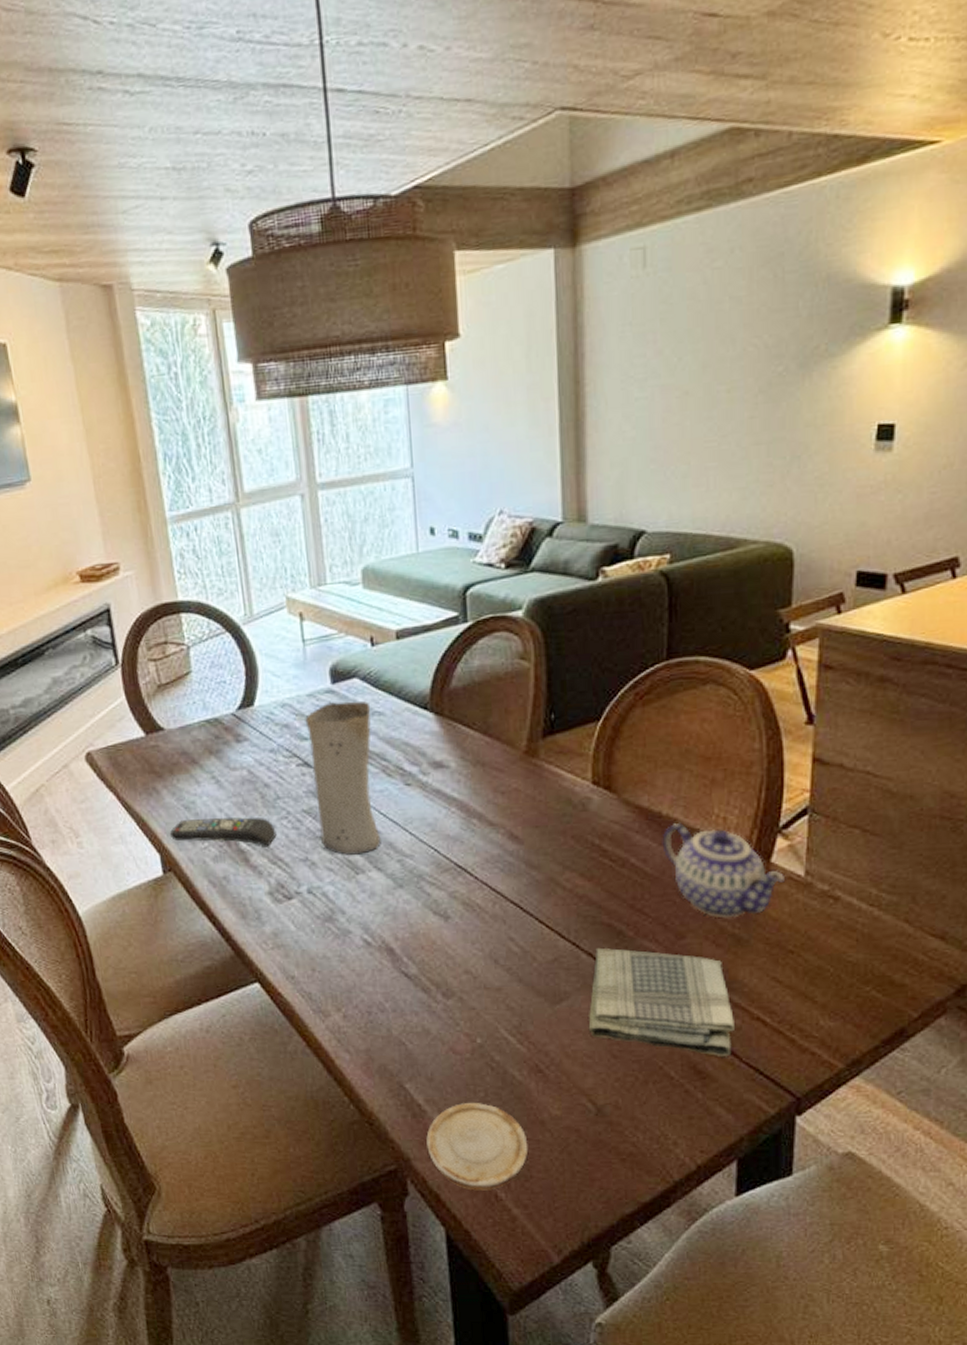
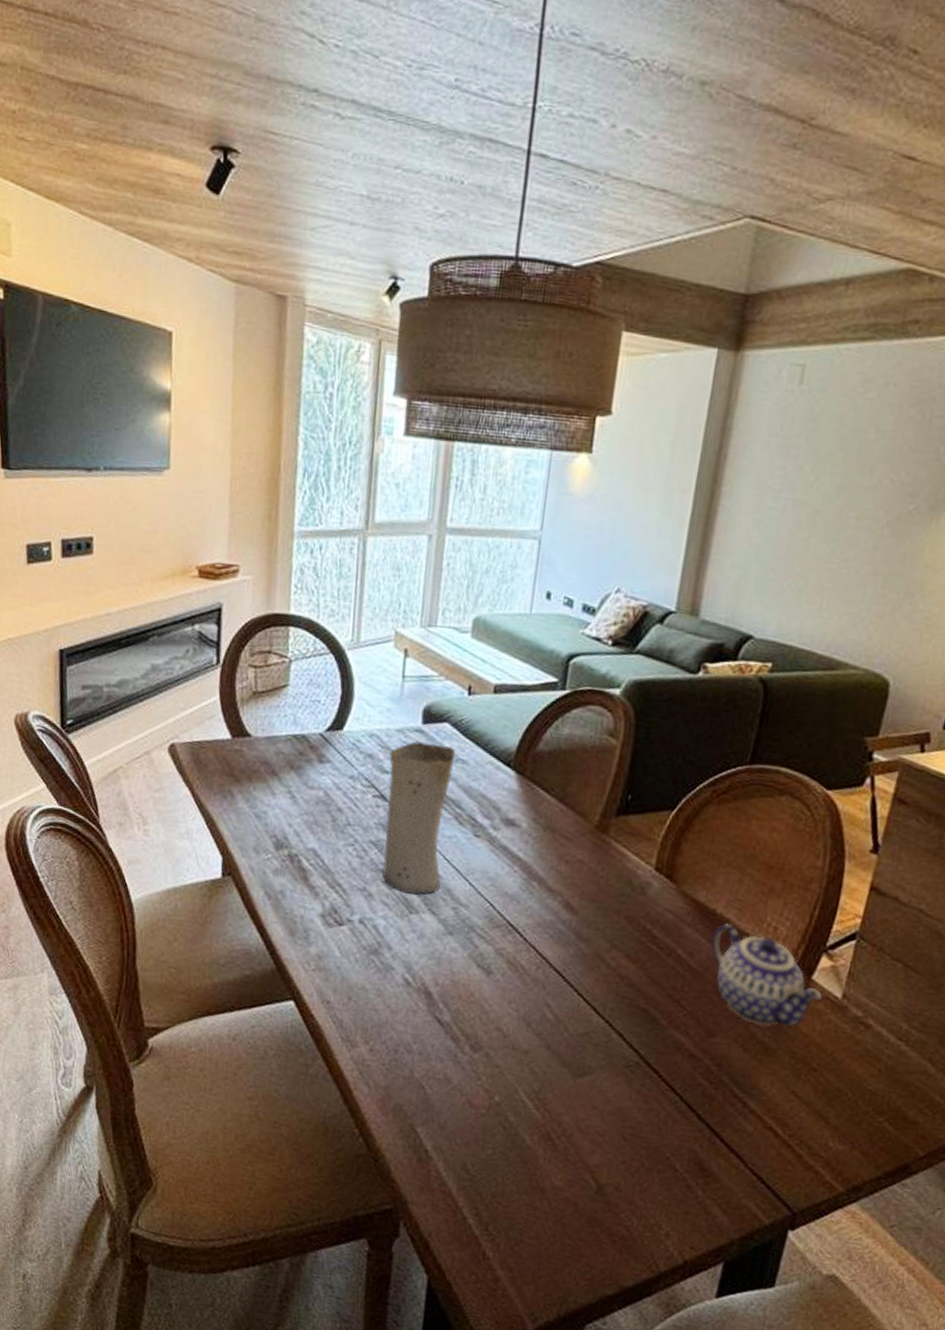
remote control: present [169,817,277,846] -> none [235,828,341,869]
wood slice: present [426,1103,529,1191] -> none [426,1156,526,1247]
dish towel: present [588,948,734,1057] -> none [605,1031,748,1160]

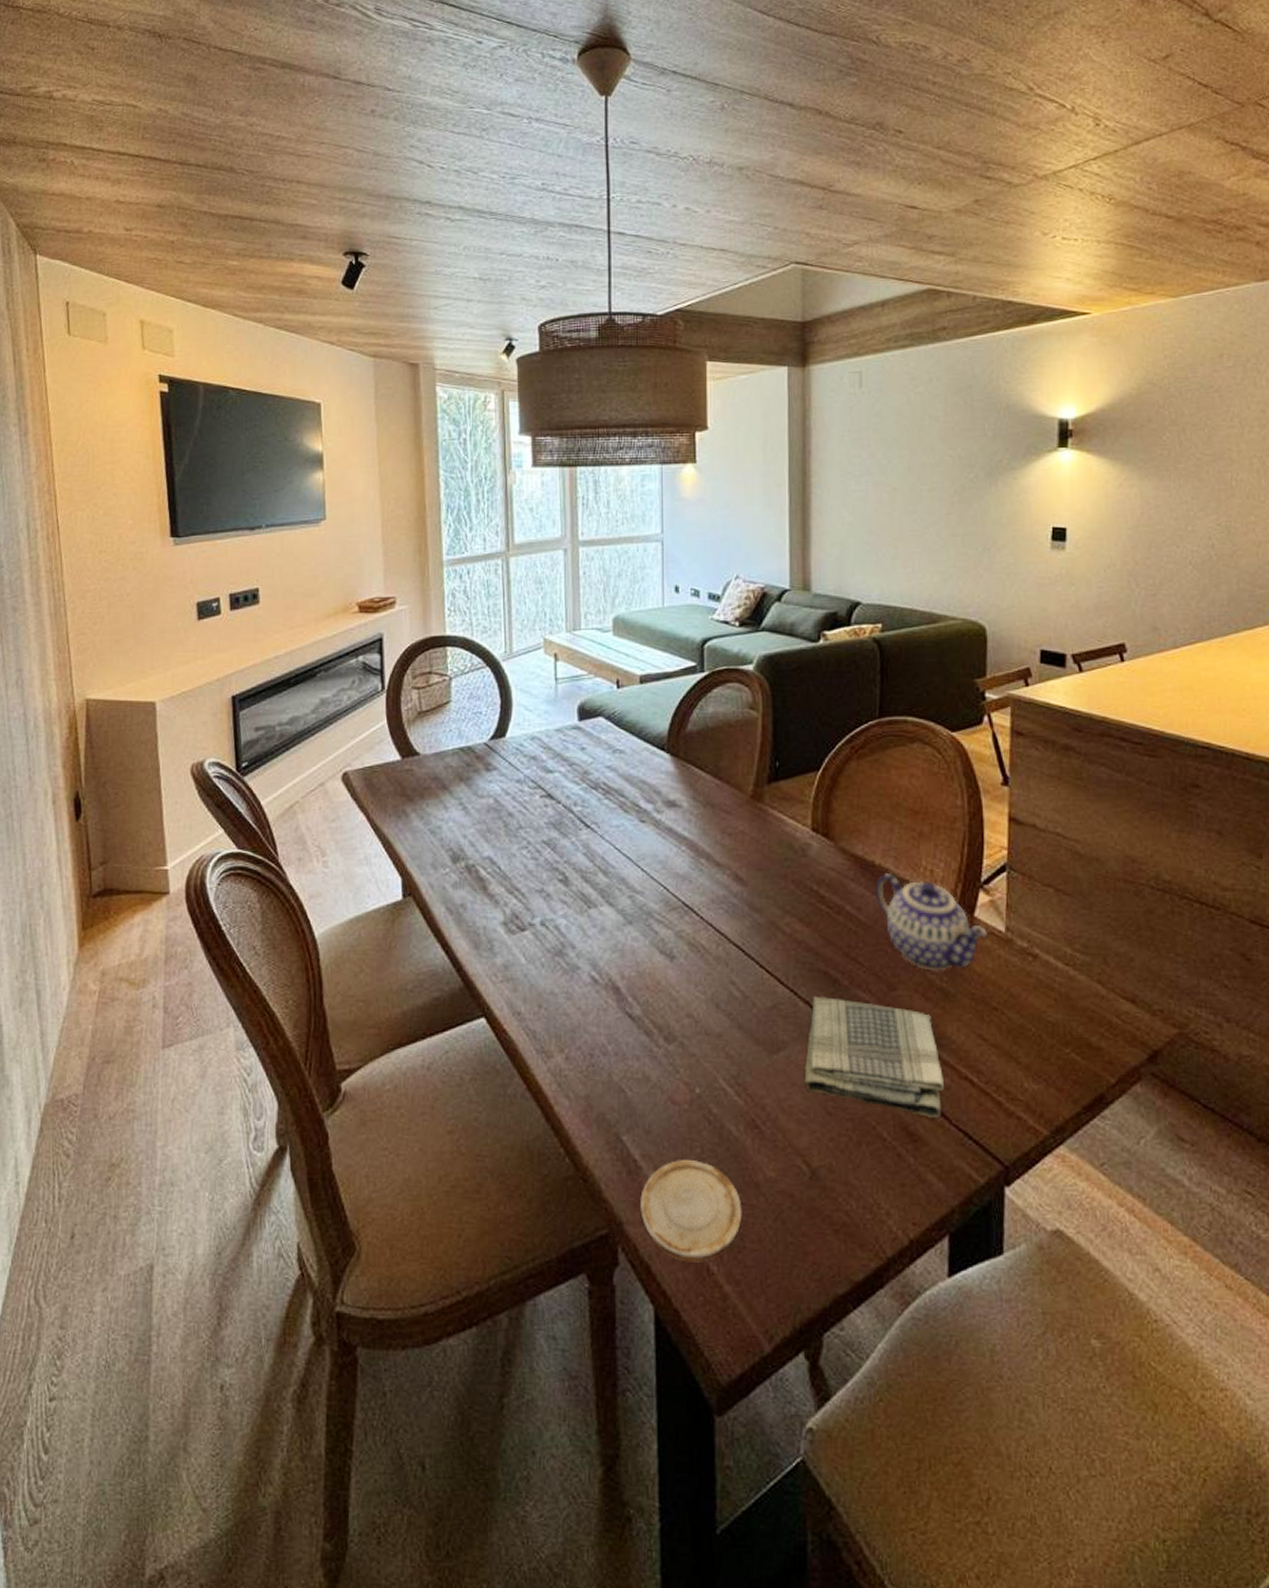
vase: present [382,741,456,895] -> none [552,738,614,888]
wood slice: none [426,1156,526,1247] -> present [640,1160,743,1263]
dish towel: none [605,1031,748,1160] -> present [804,997,944,1119]

